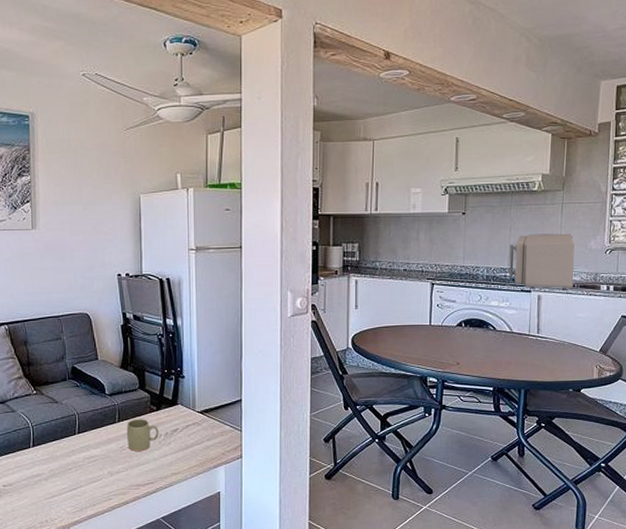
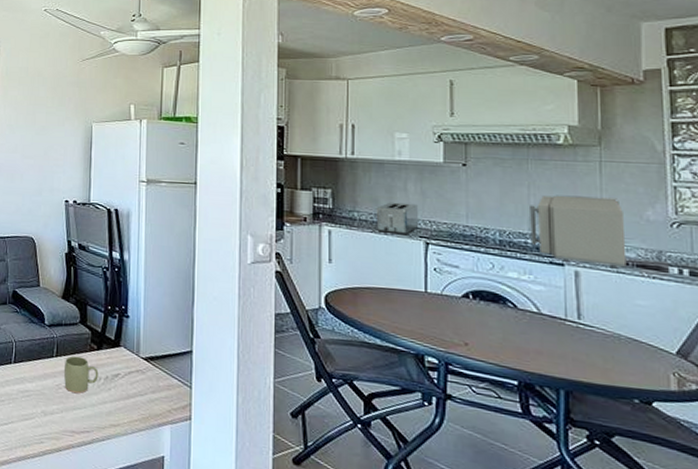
toaster: none [393,250,428,279] -> present [376,202,419,236]

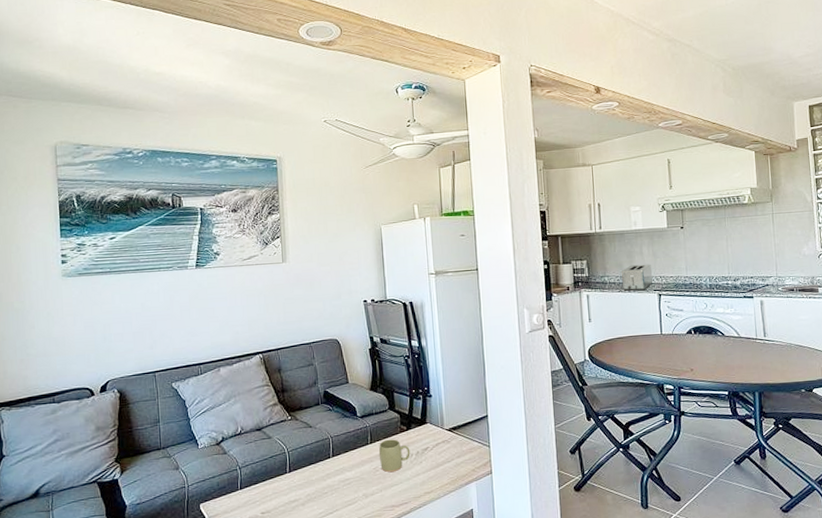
microwave: present [530,195,627,269] -> none [728,241,793,295]

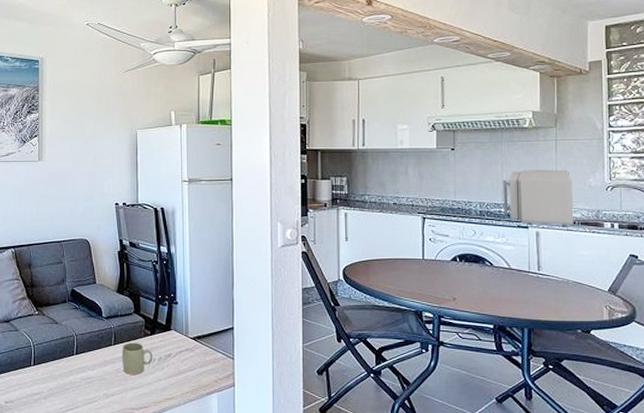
toaster: present [621,264,653,291] -> none [383,185,418,213]
microwave: none [728,241,793,295] -> present [503,170,574,227]

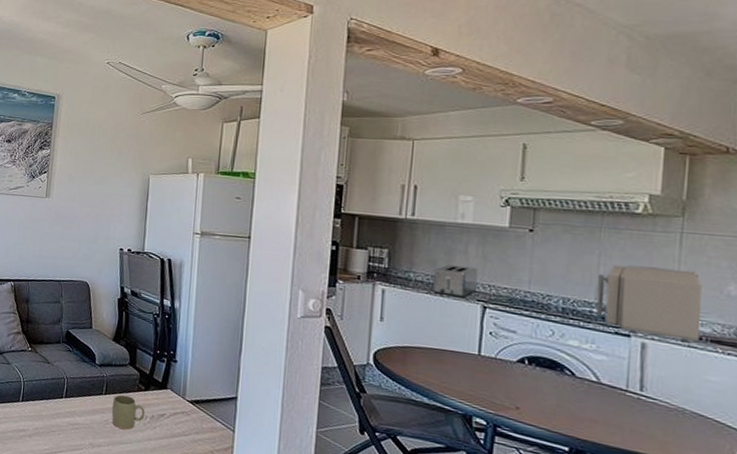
toaster: none [383,185,418,213] -> present [432,264,479,298]

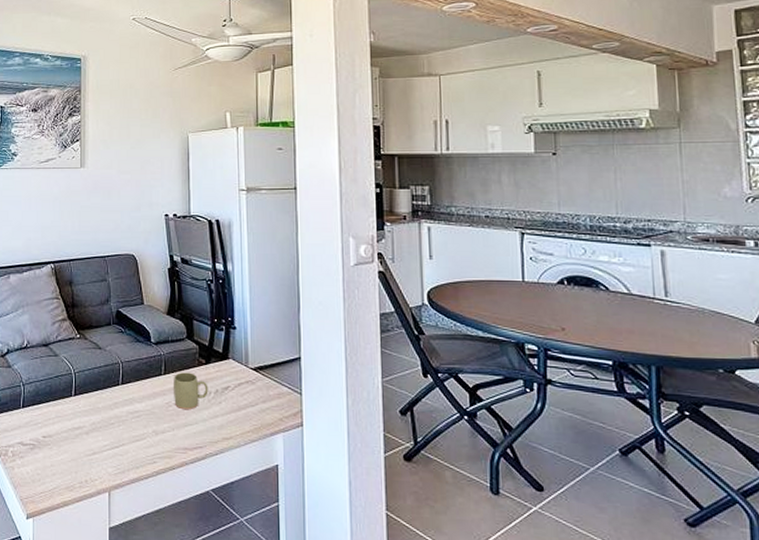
toaster: present [432,264,479,298] -> none [472,195,514,227]
microwave: present [596,265,702,343] -> none [617,177,708,246]

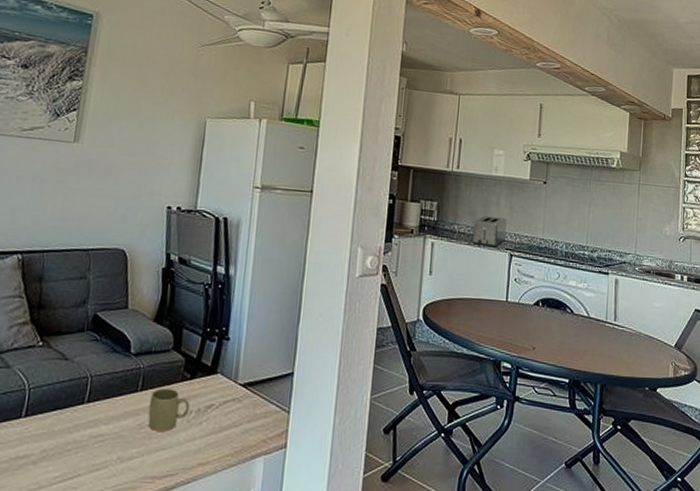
toaster: none [472,195,514,227] -> present [472,215,507,248]

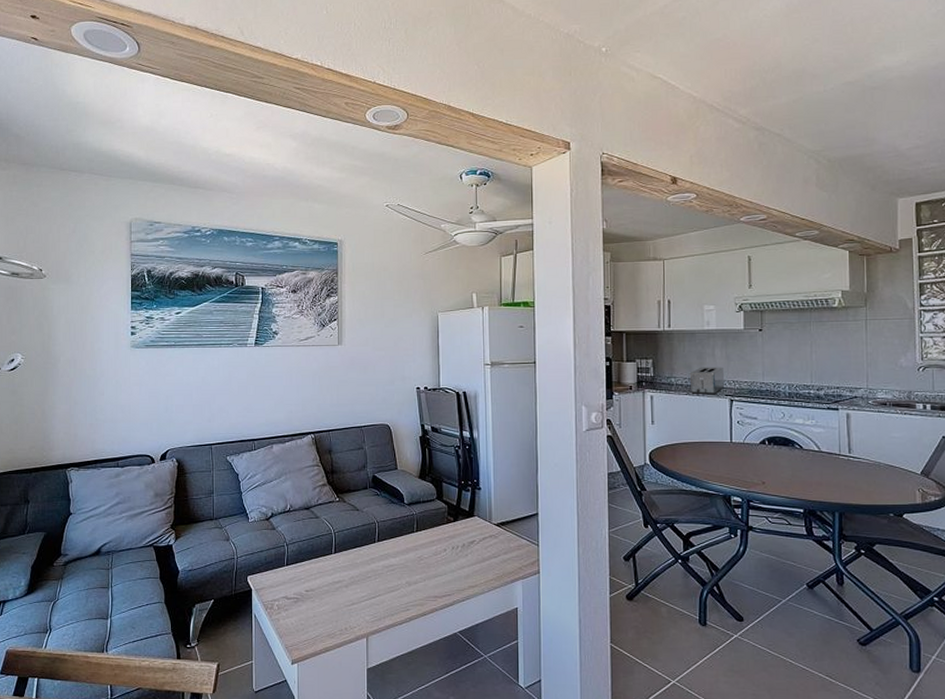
mug: present [148,388,190,431] -> none [424,529,456,562]

